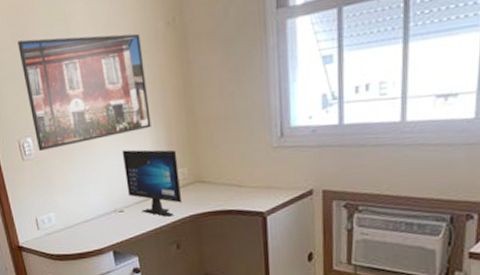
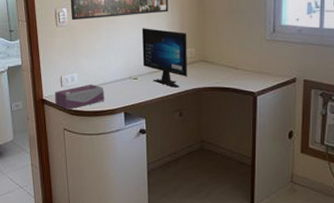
tissue box: none [31,223,89,255] -> present [54,85,104,110]

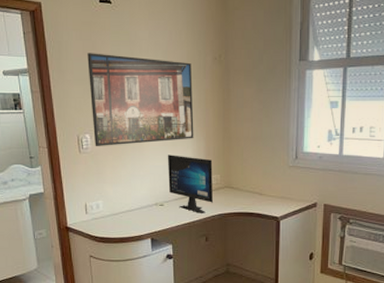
tissue box: present [54,85,104,110] -> none [79,211,130,237]

